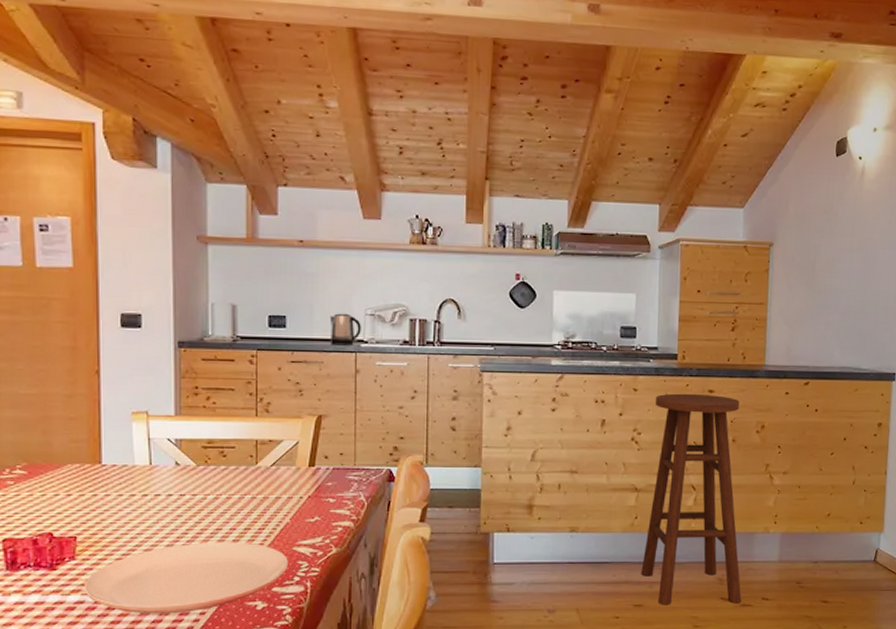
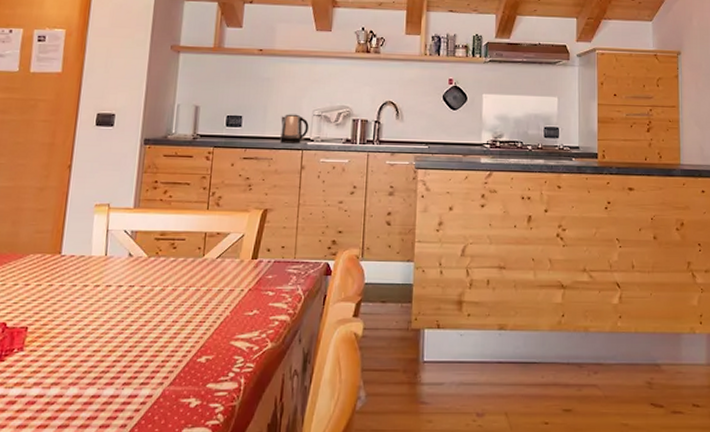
plate: present [83,542,288,614] -> none [27,335,225,410]
bar stool: present [641,393,742,605] -> none [569,190,672,410]

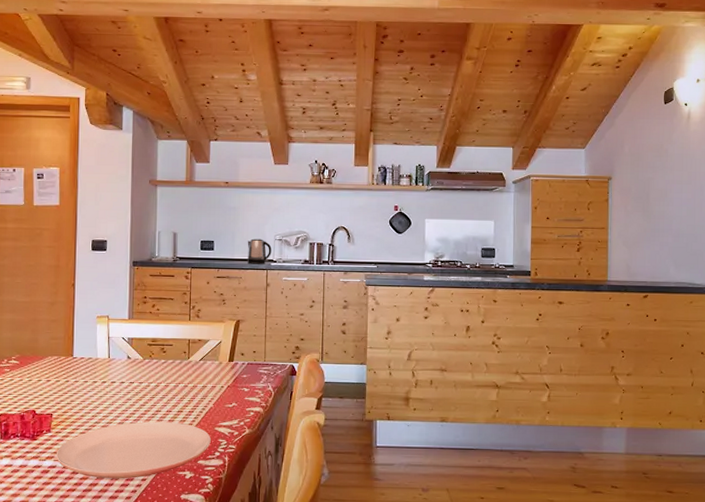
plate: none [27,335,225,410] -> present [56,421,211,479]

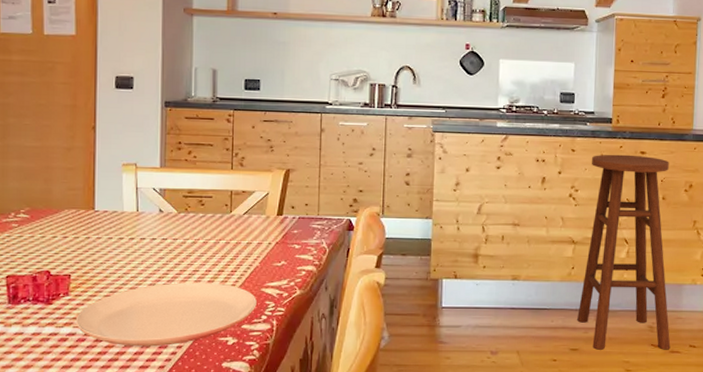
kettle: present [247,238,272,265] -> none [298,78,327,108]
bar stool: none [502,304,593,490] -> present [577,154,671,350]

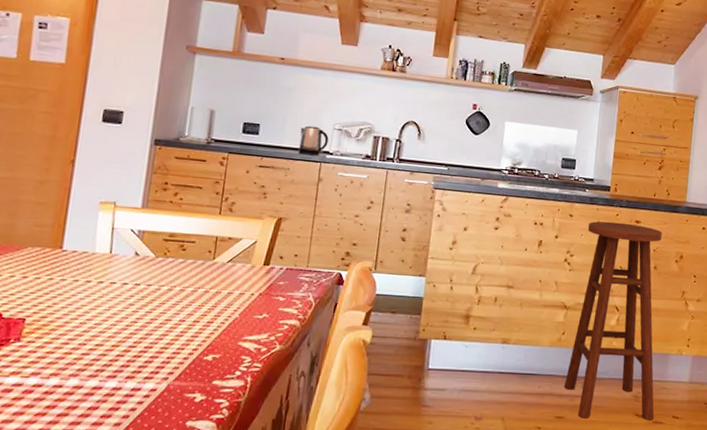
plate: present [75,282,257,347] -> none [24,332,232,402]
kettle: none [298,78,327,108] -> present [298,125,329,157]

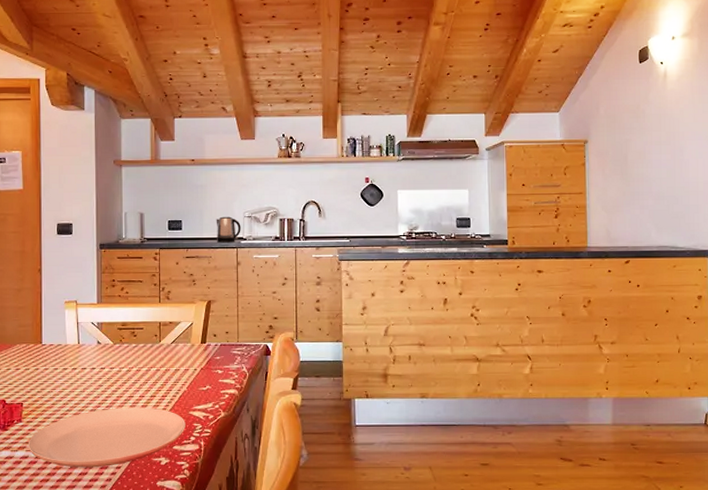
plate: none [24,332,232,402] -> present [28,407,186,468]
bar stool: present [564,221,662,421] -> none [486,274,580,464]

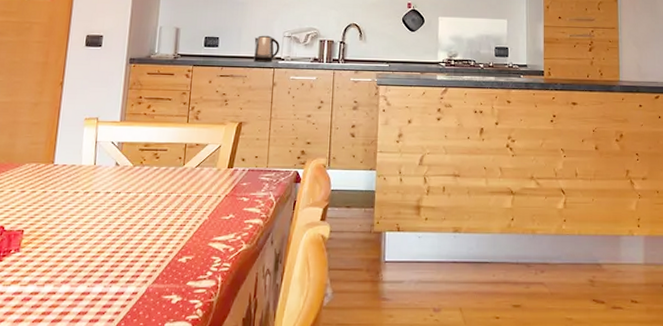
plate: present [28,407,186,468] -> none [23,237,203,306]

